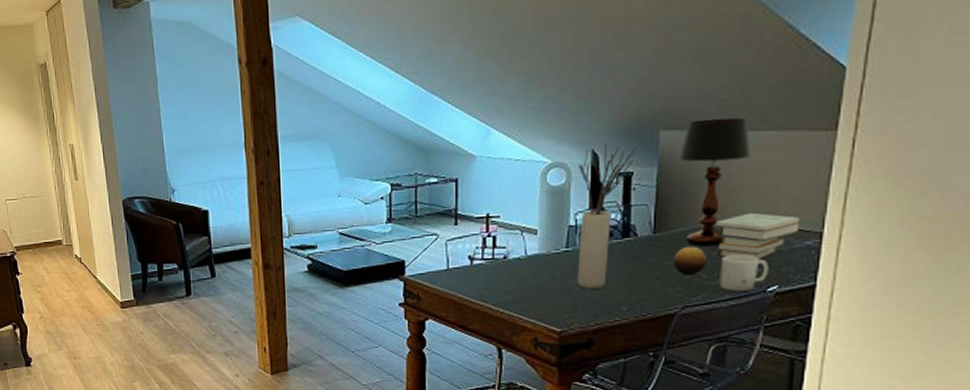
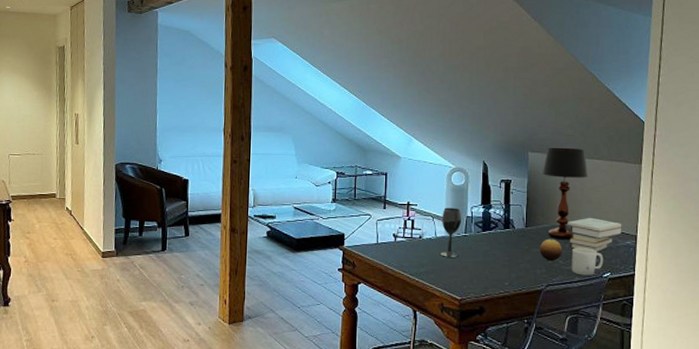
wine glass: none [531,216,562,280] -> present [439,207,462,257]
vase: present [577,143,637,289] -> none [473,157,514,267]

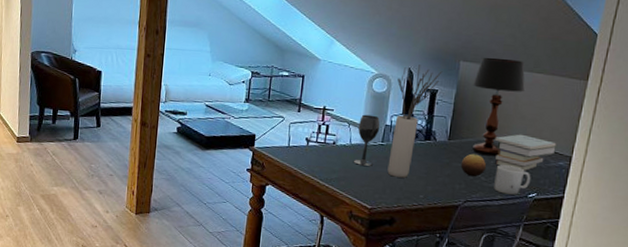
vase: none [473,157,514,267] -> present [387,64,443,178]

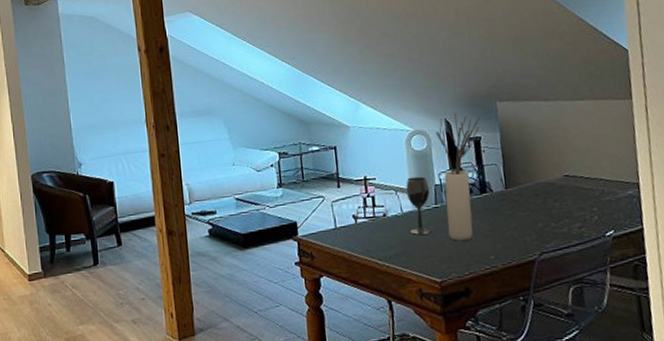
fruit: present [460,153,487,177] -> none [525,198,554,225]
table lamp: present [471,57,525,157] -> none [515,90,571,199]
mug: present [494,165,531,195] -> none [563,204,604,238]
books: present [495,134,557,172] -> none [554,168,621,209]

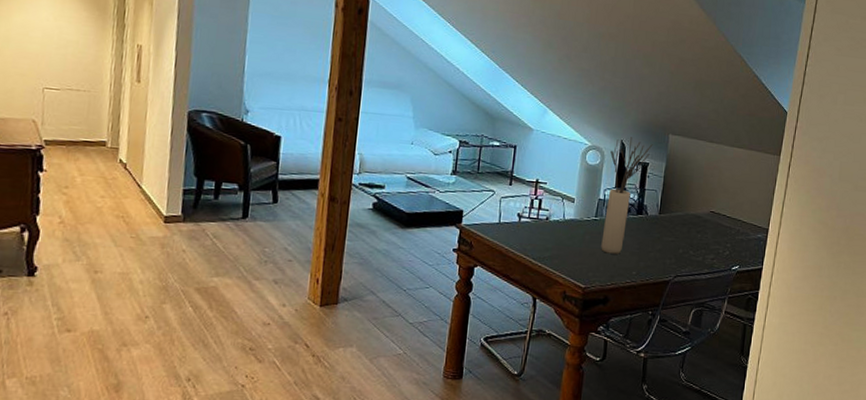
wine glass: present [405,176,432,235] -> none [566,188,594,243]

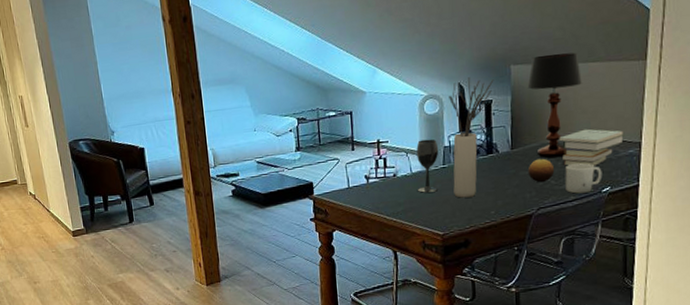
wine glass: none [566,188,594,243] -> present [415,139,439,193]
fruit: none [670,227,695,252] -> present [528,158,555,183]
table lamp: none [680,131,727,230] -> present [527,52,582,159]
books: none [701,207,755,245] -> present [559,129,624,167]
mug: none [701,238,734,268] -> present [565,163,603,194]

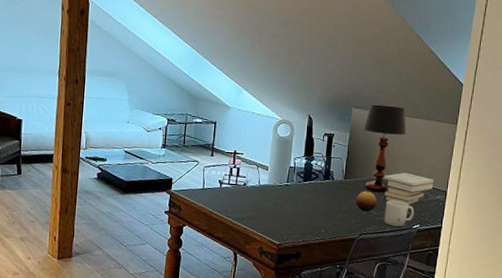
wine glass: present [415,139,439,193] -> none [262,157,285,205]
vase: present [449,77,494,198] -> none [292,111,338,215]

